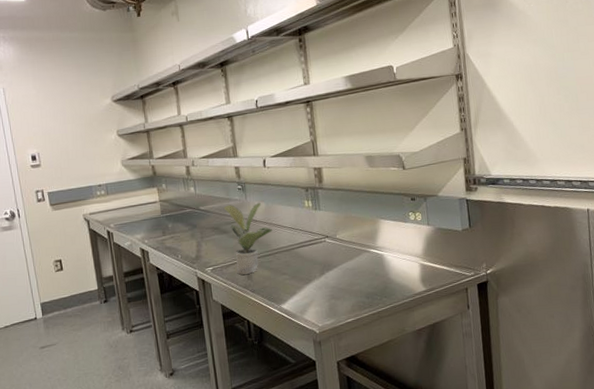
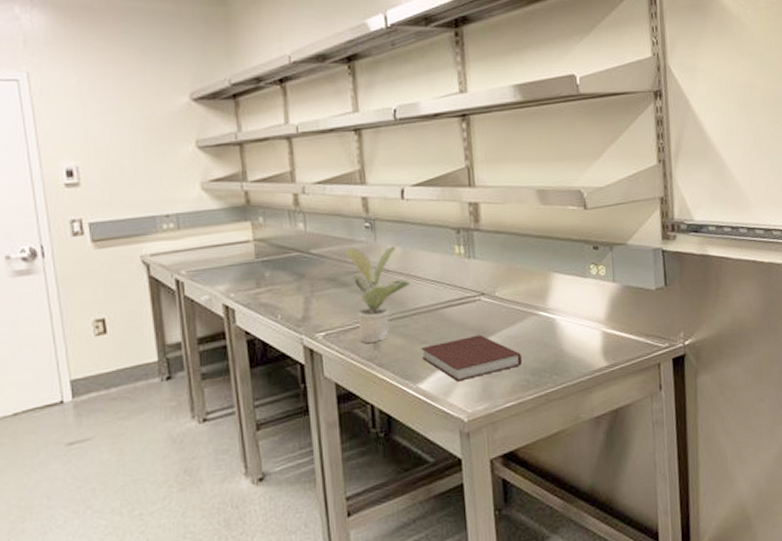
notebook: none [282,267,359,303] -> present [421,334,523,382]

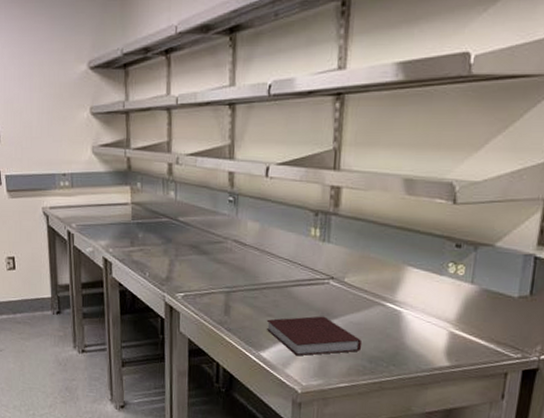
potted plant: present [344,245,411,343] -> none [207,219,265,308]

